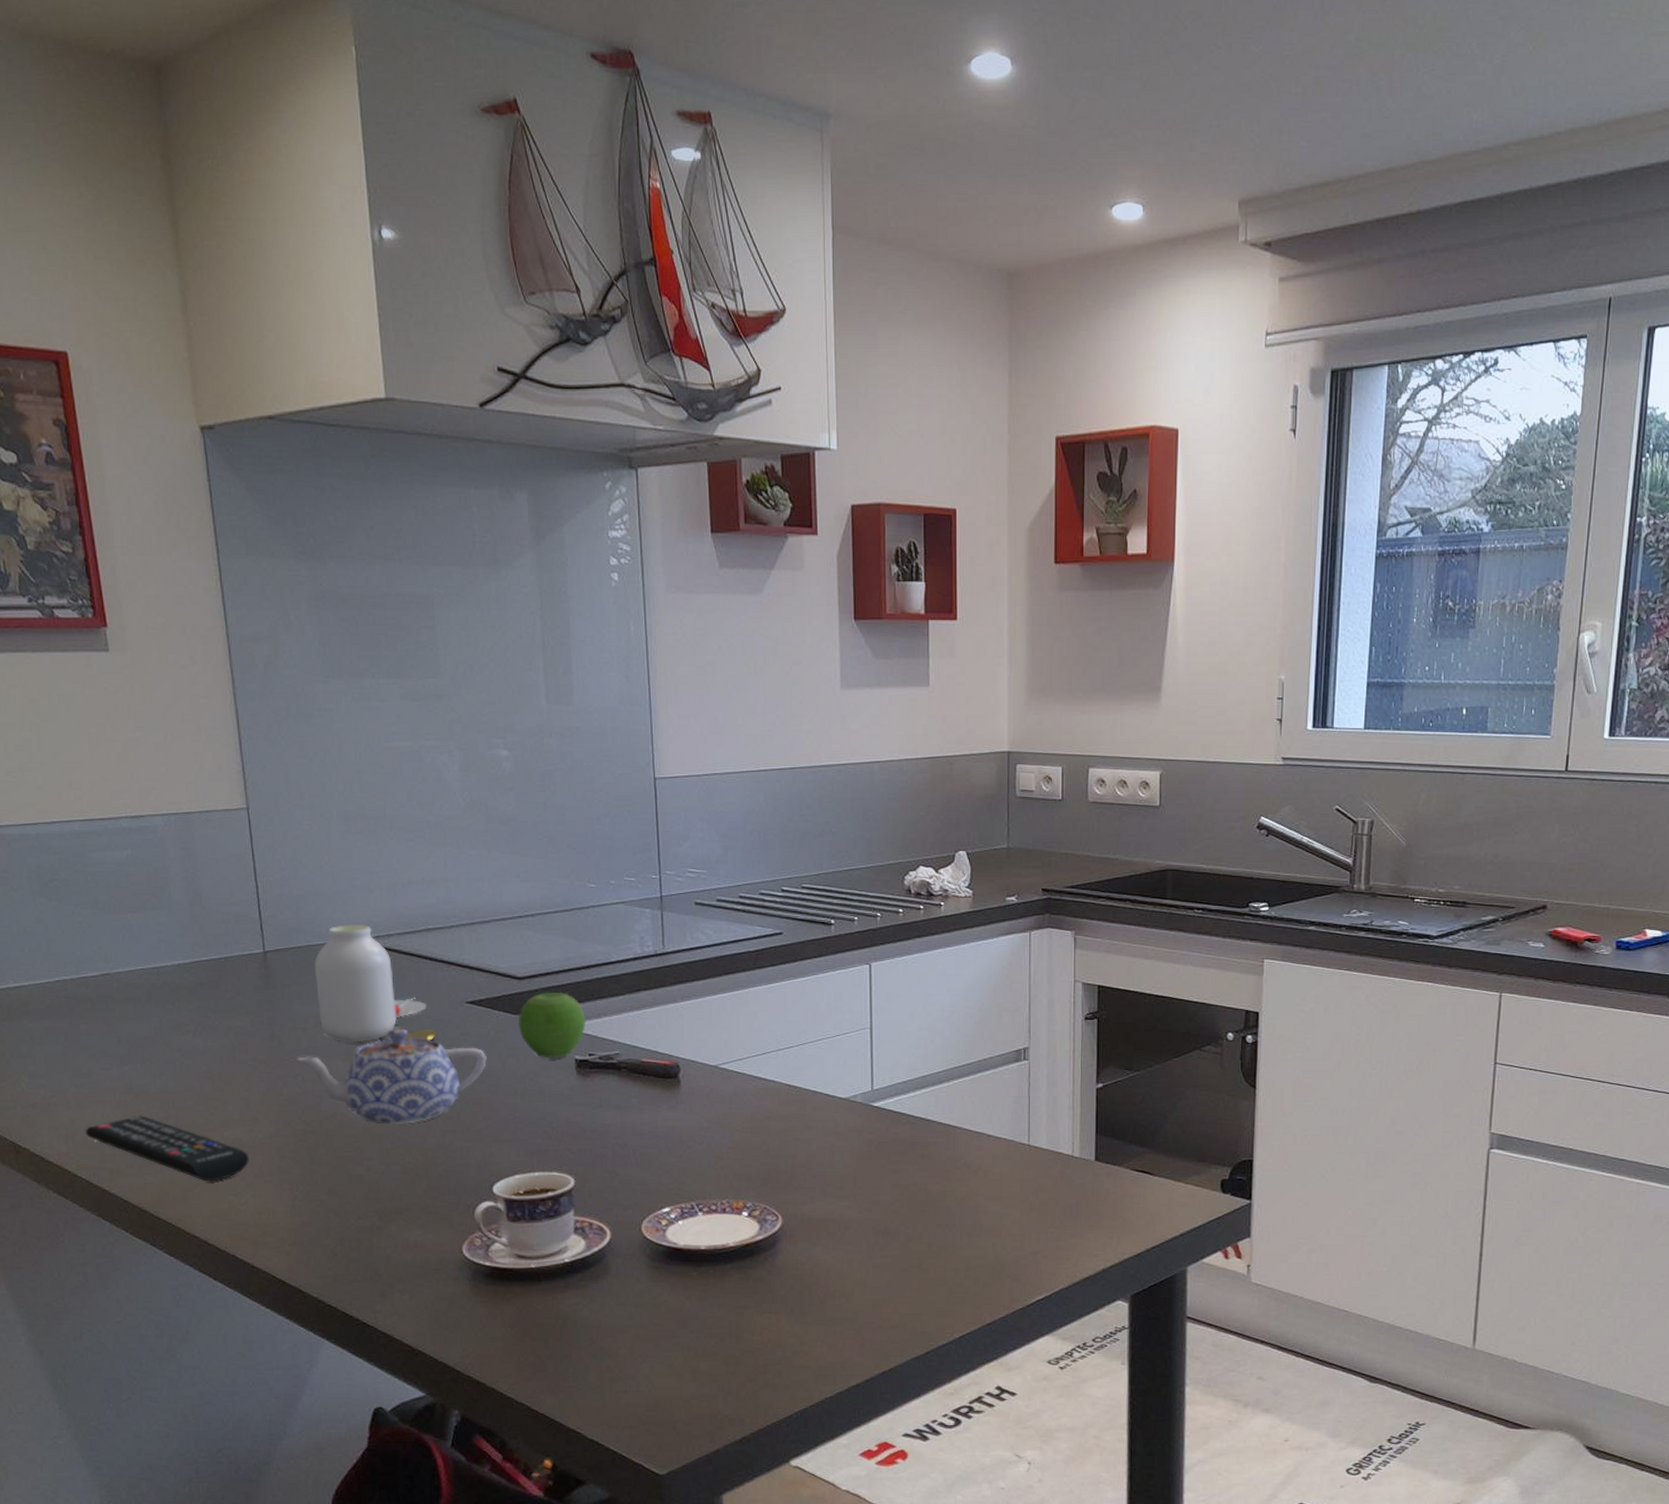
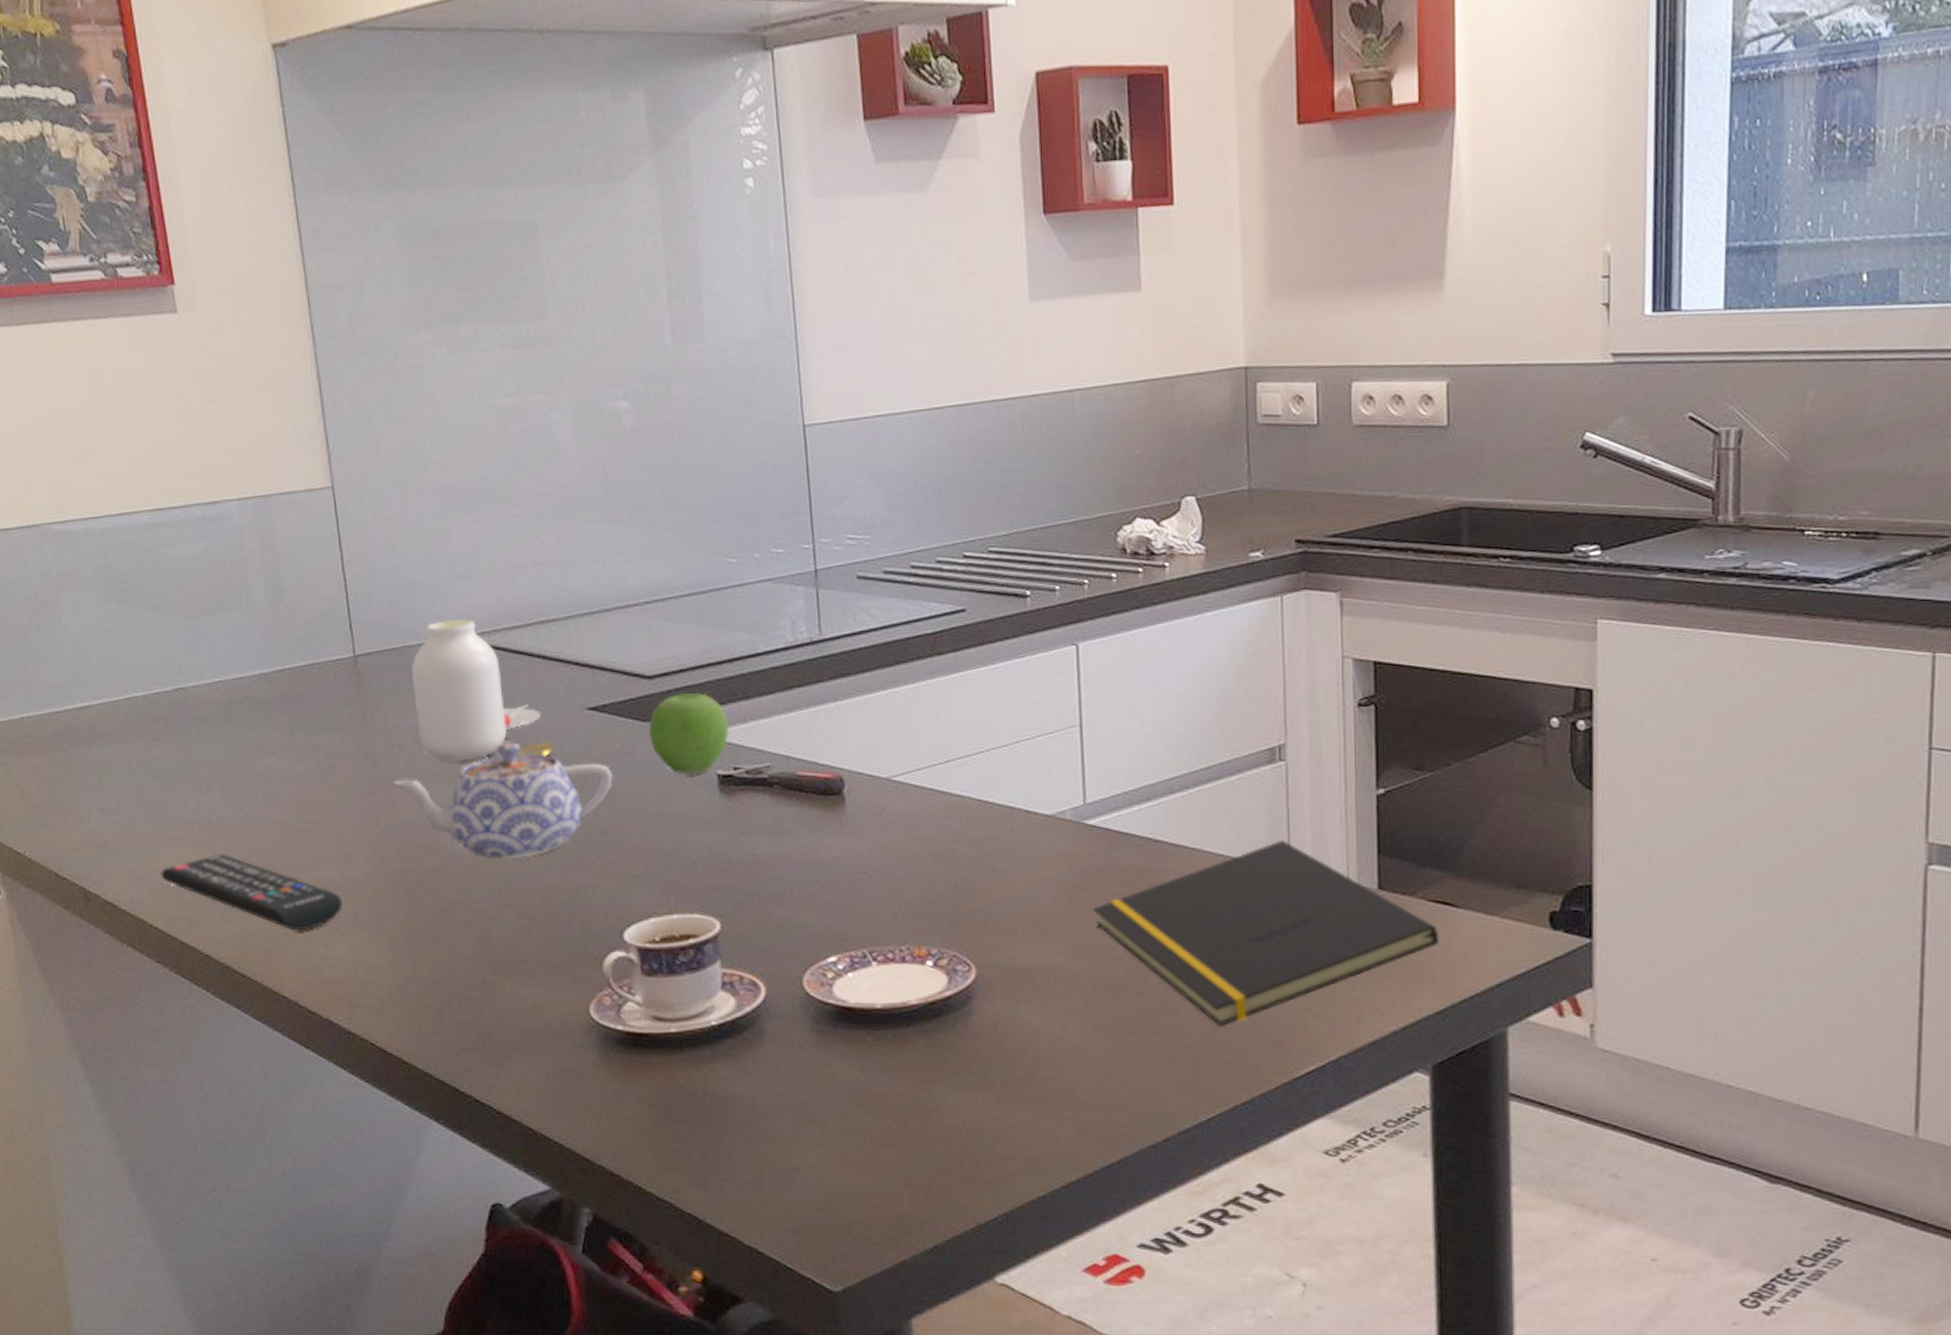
notepad: none [876,1122,1140,1266] -> present [1093,840,1440,1027]

